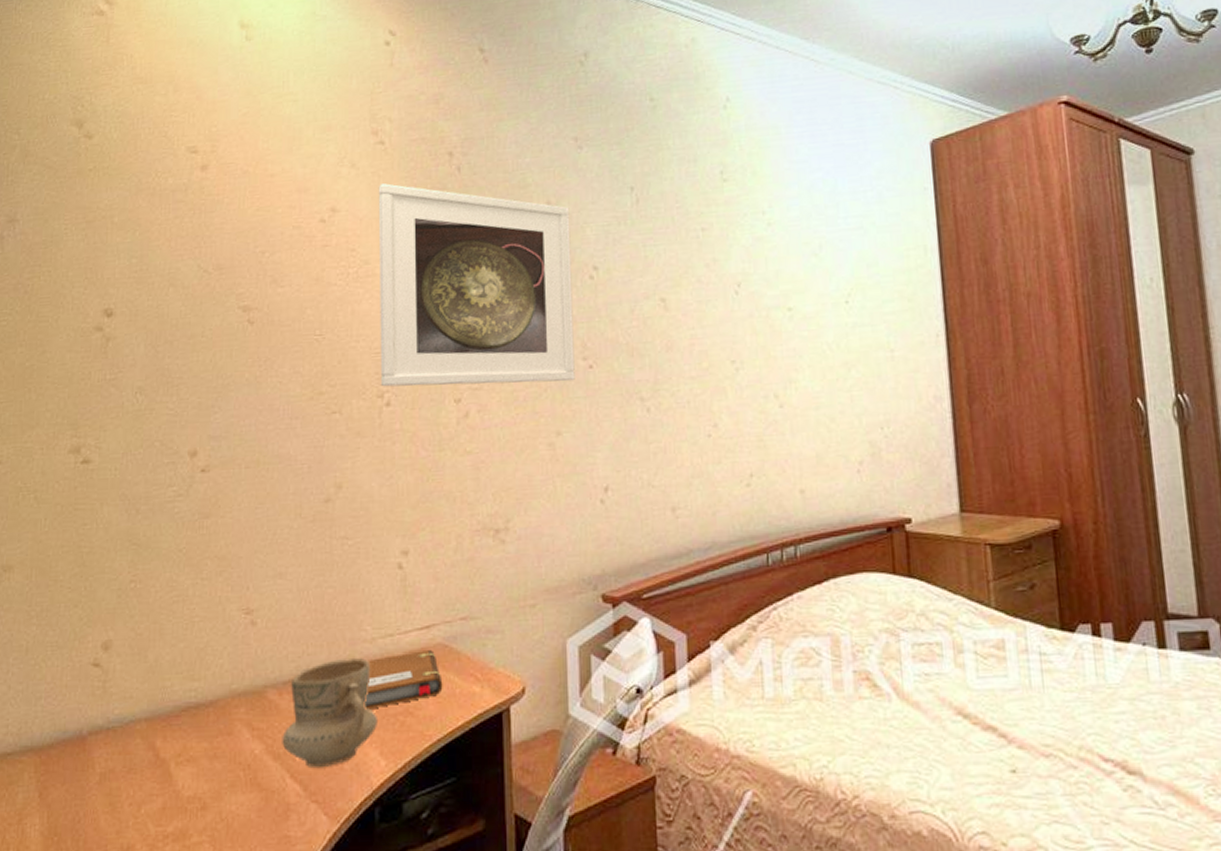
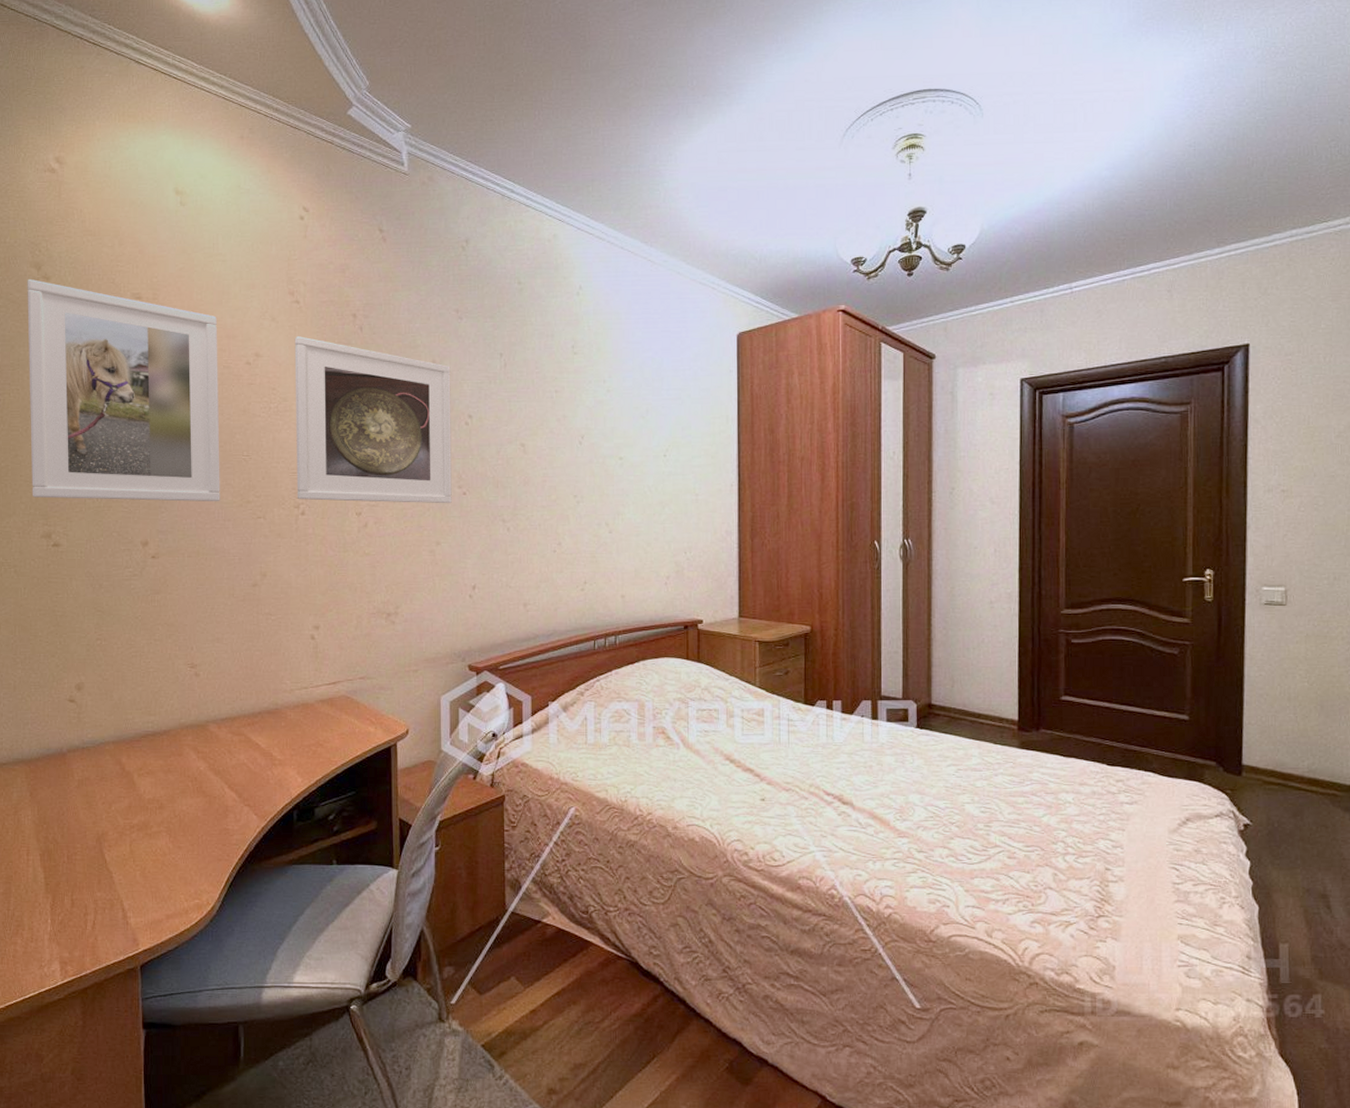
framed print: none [59,138,287,403] -> present [27,278,220,502]
mug: present [282,658,377,767] -> none [221,704,295,781]
notebook: present [365,650,443,710] -> none [285,700,346,741]

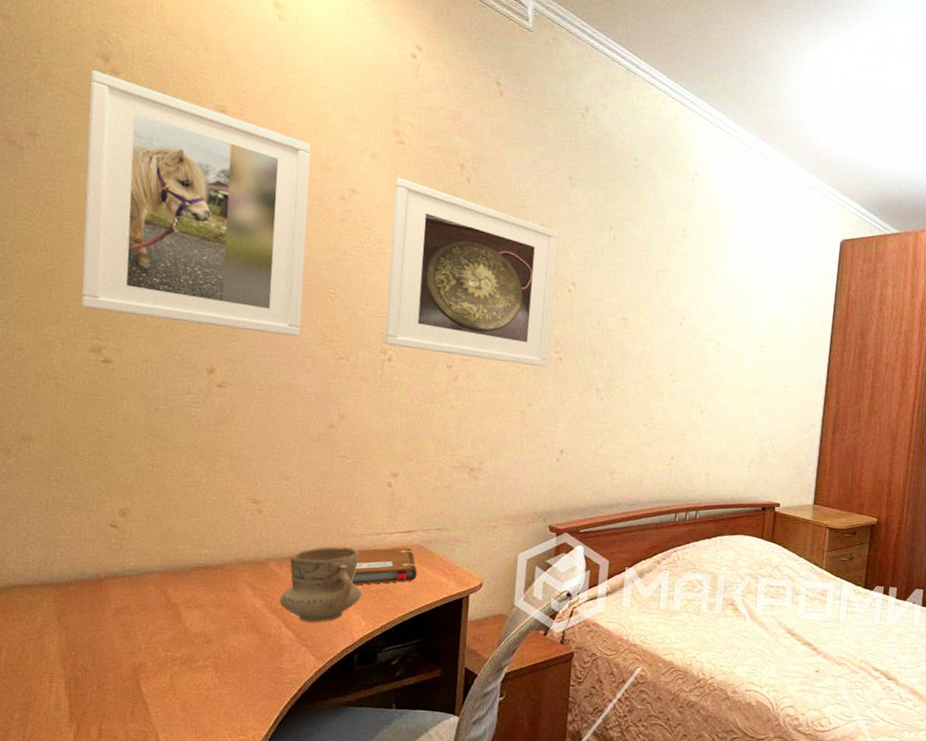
mug: none [221,704,295,781] -> present [279,546,362,622]
notebook: none [285,700,346,741] -> present [352,548,417,585]

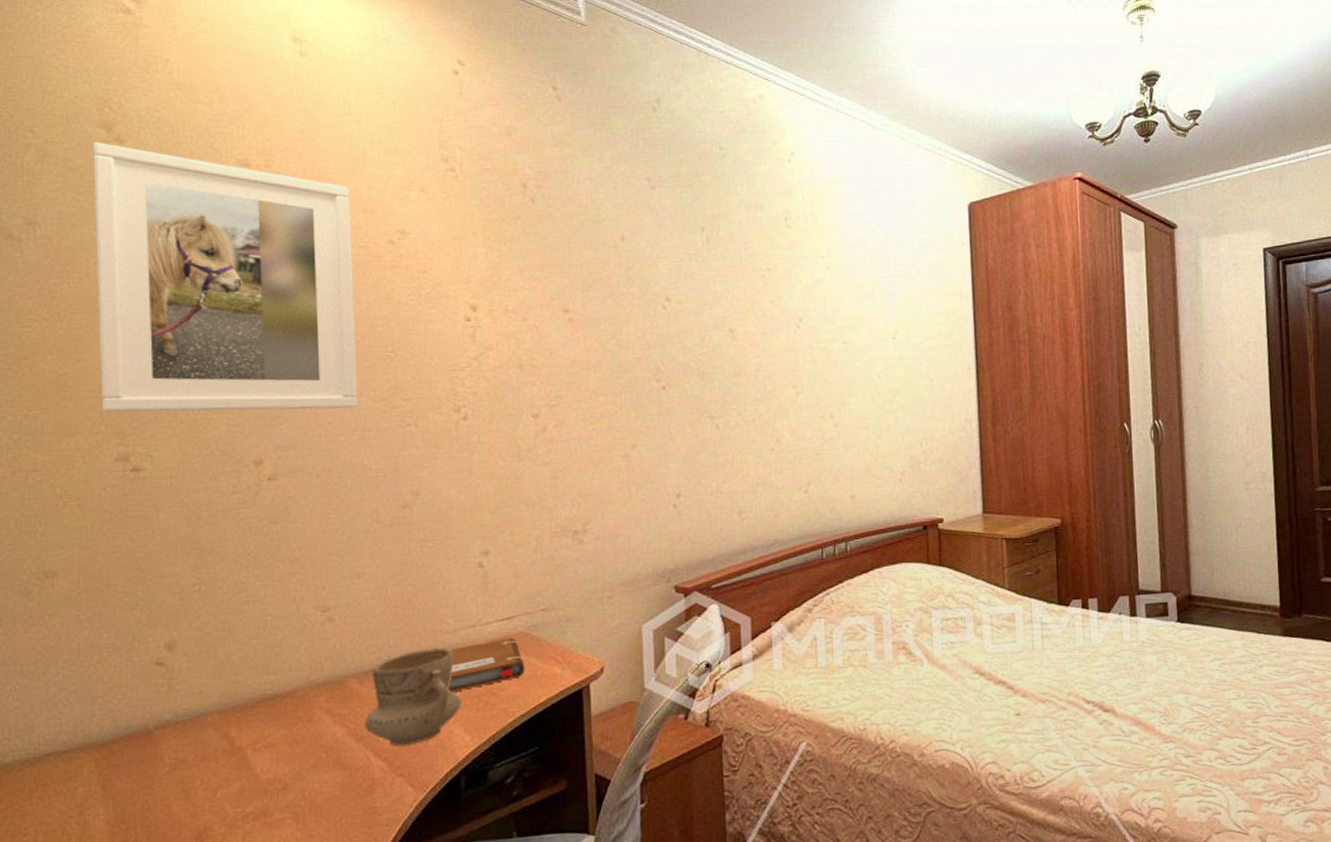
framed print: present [384,178,559,368] -> none [449,210,649,402]

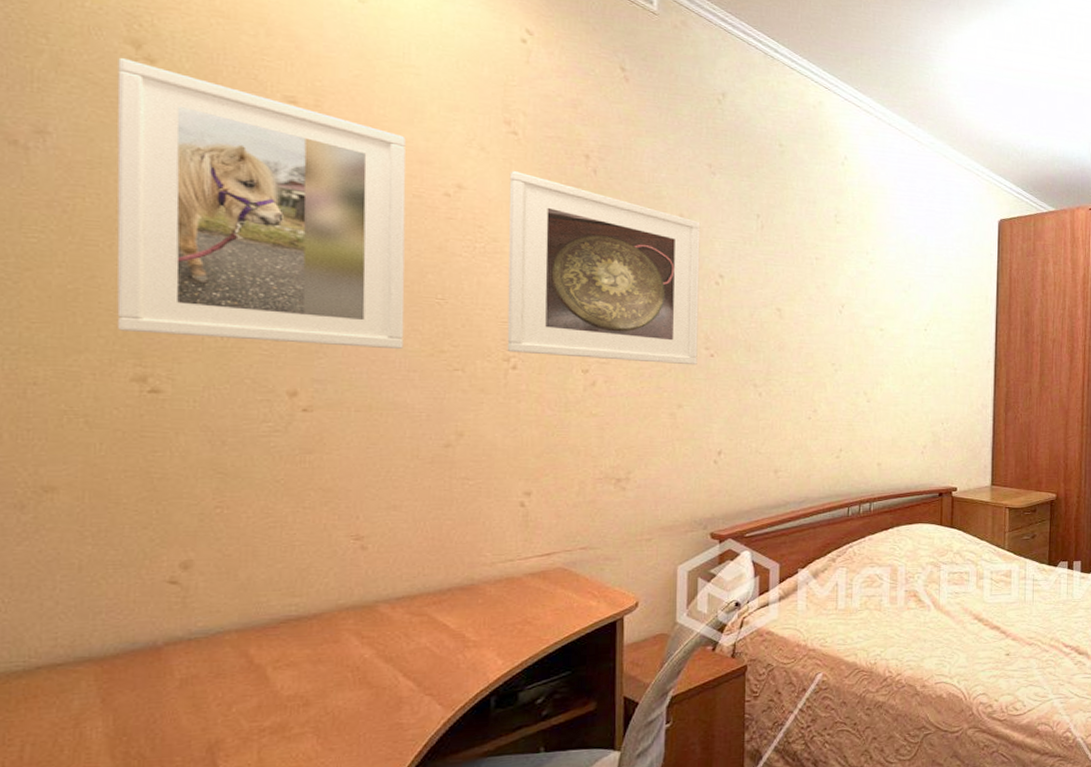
mug: present [364,648,461,746] -> none [394,579,495,667]
notebook: present [448,638,525,693] -> none [483,573,561,620]
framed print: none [449,210,649,402] -> present [507,171,701,366]

